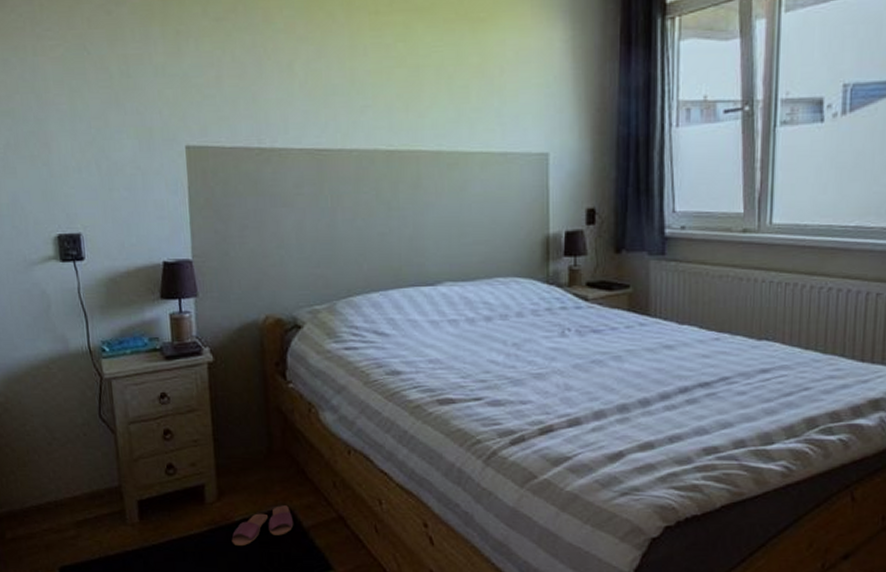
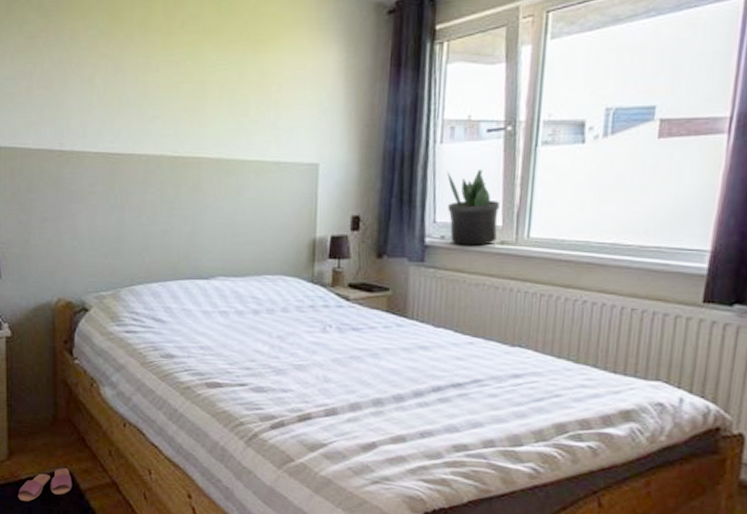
planter: none [685,154,741,235] -> present [447,170,501,246]

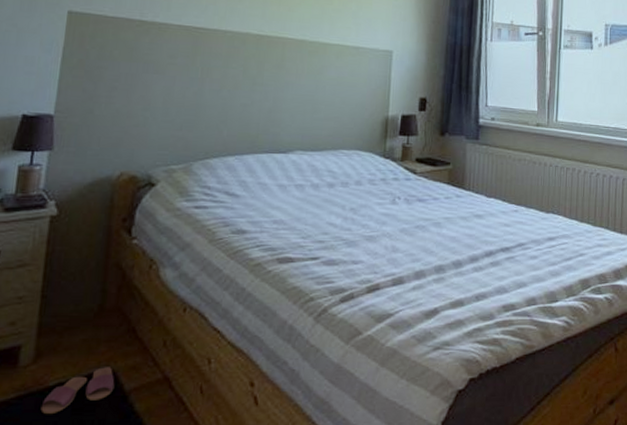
planter: present [447,170,501,246] -> none [496,64,536,127]

